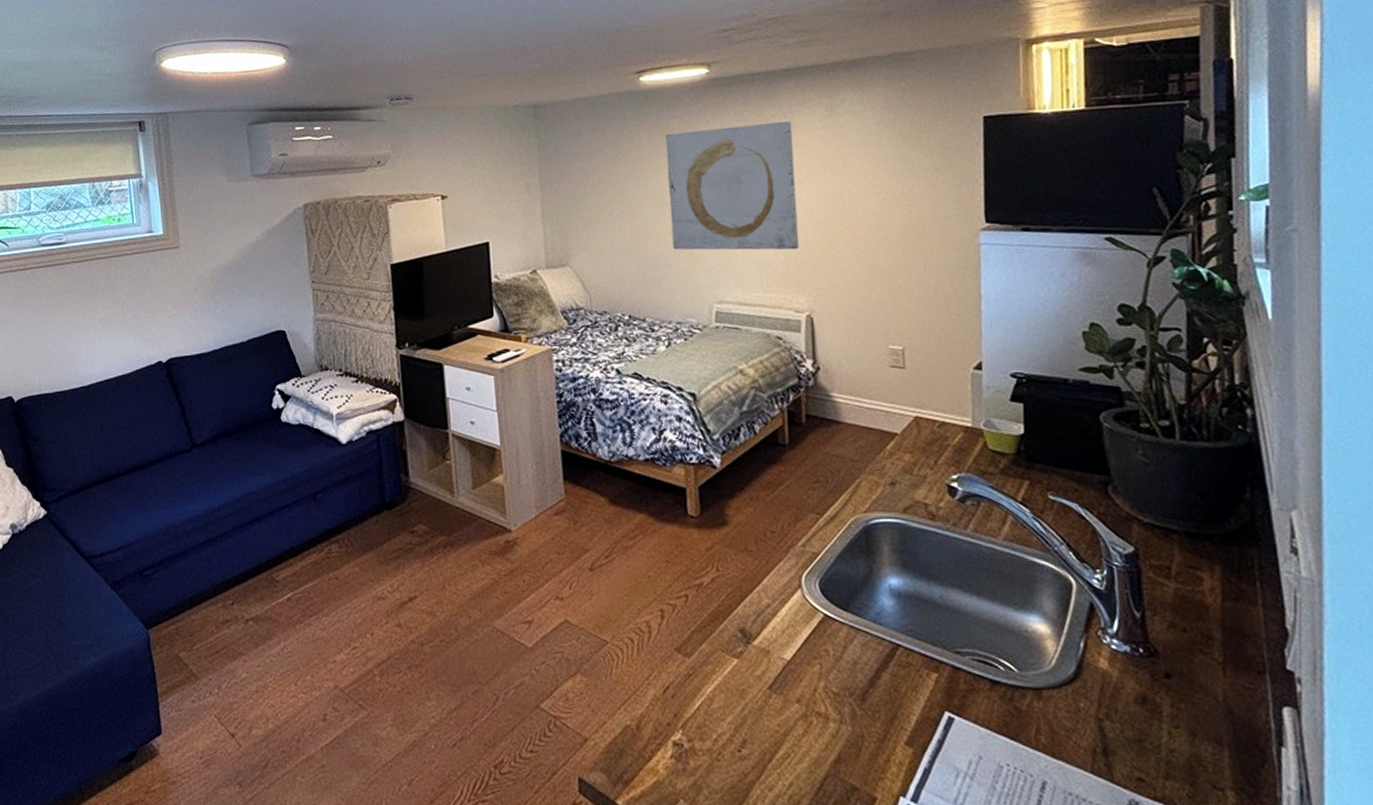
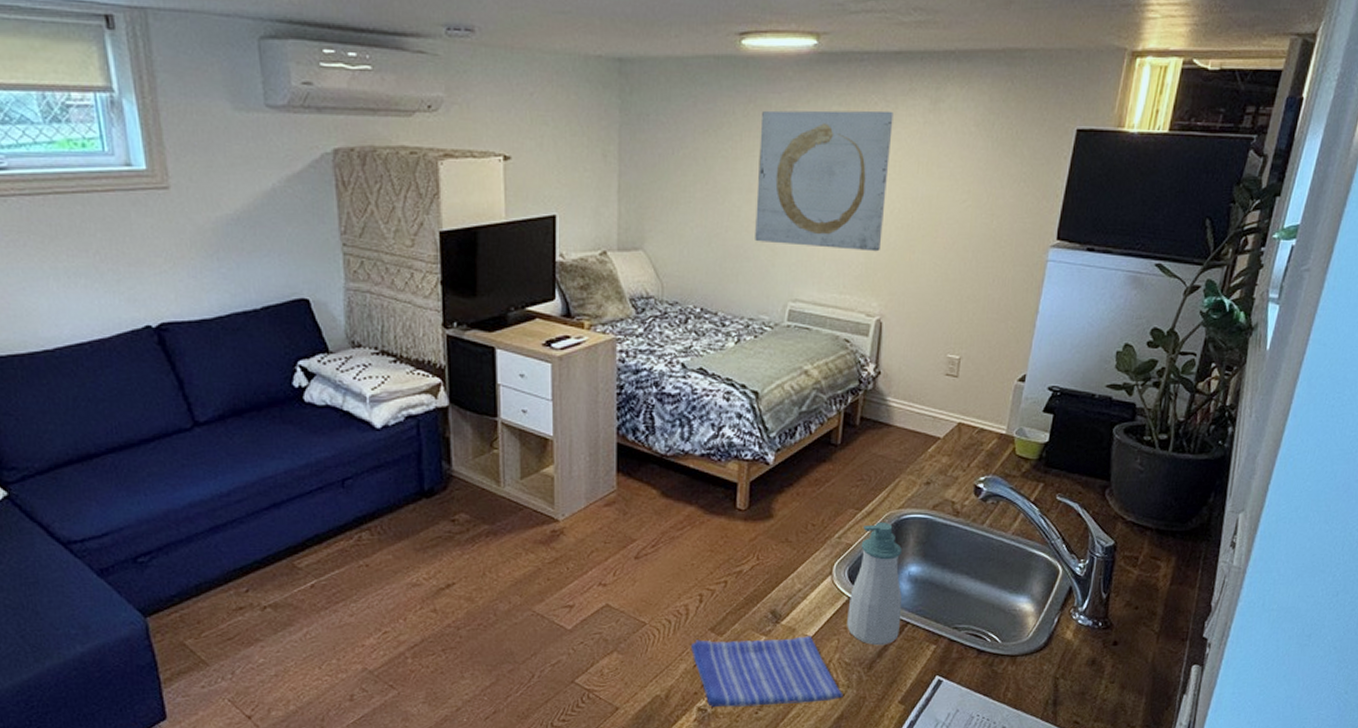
dish towel: none [657,659,837,743] -> present [690,636,843,707]
soap bottle: none [825,527,891,673] -> present [847,521,902,646]

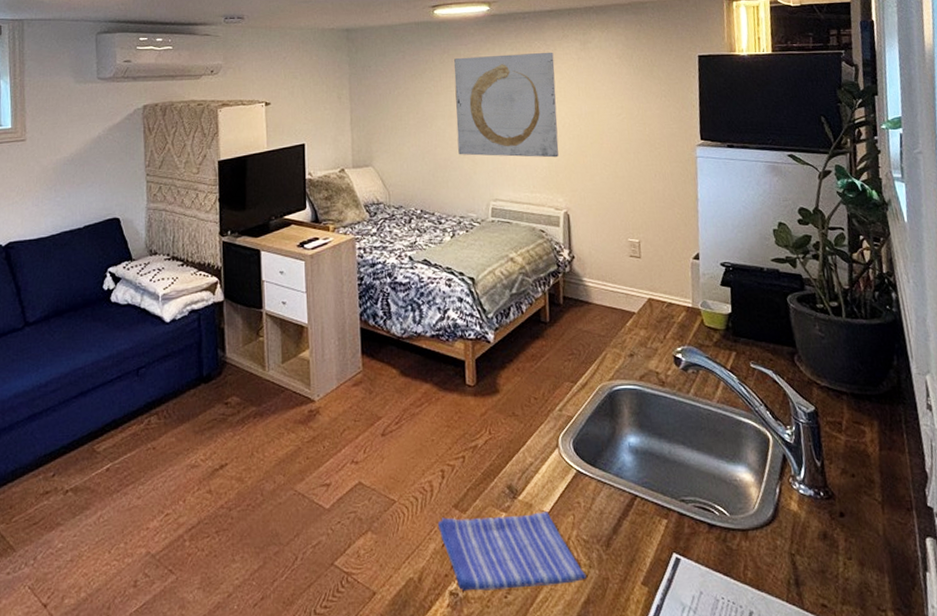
soap bottle: present [847,521,902,646] -> none [578,393,630,521]

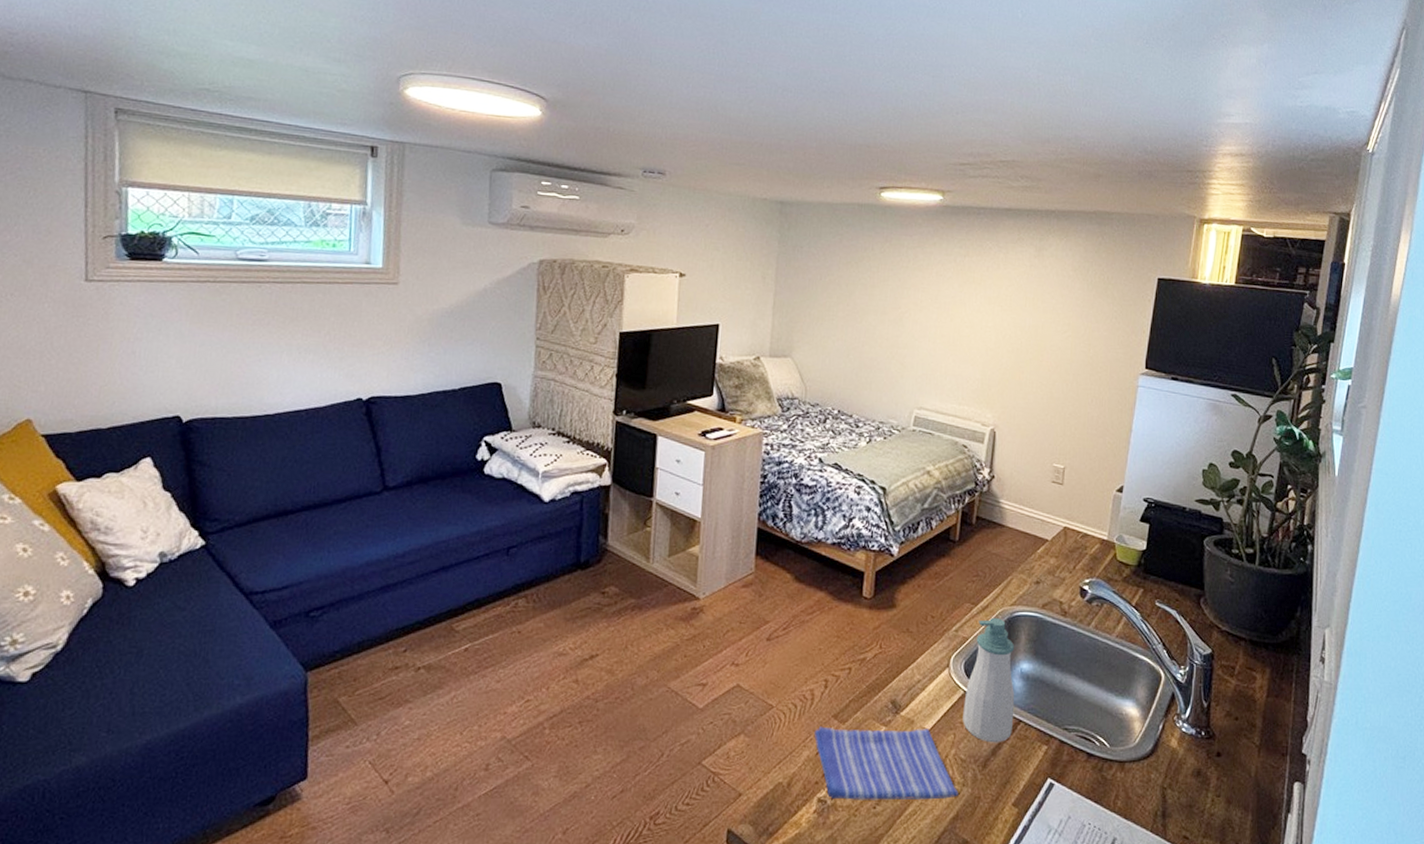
wall art: present [454,52,559,158] -> none [887,249,1005,370]
soap bottle: none [578,393,630,521] -> present [963,617,1015,743]

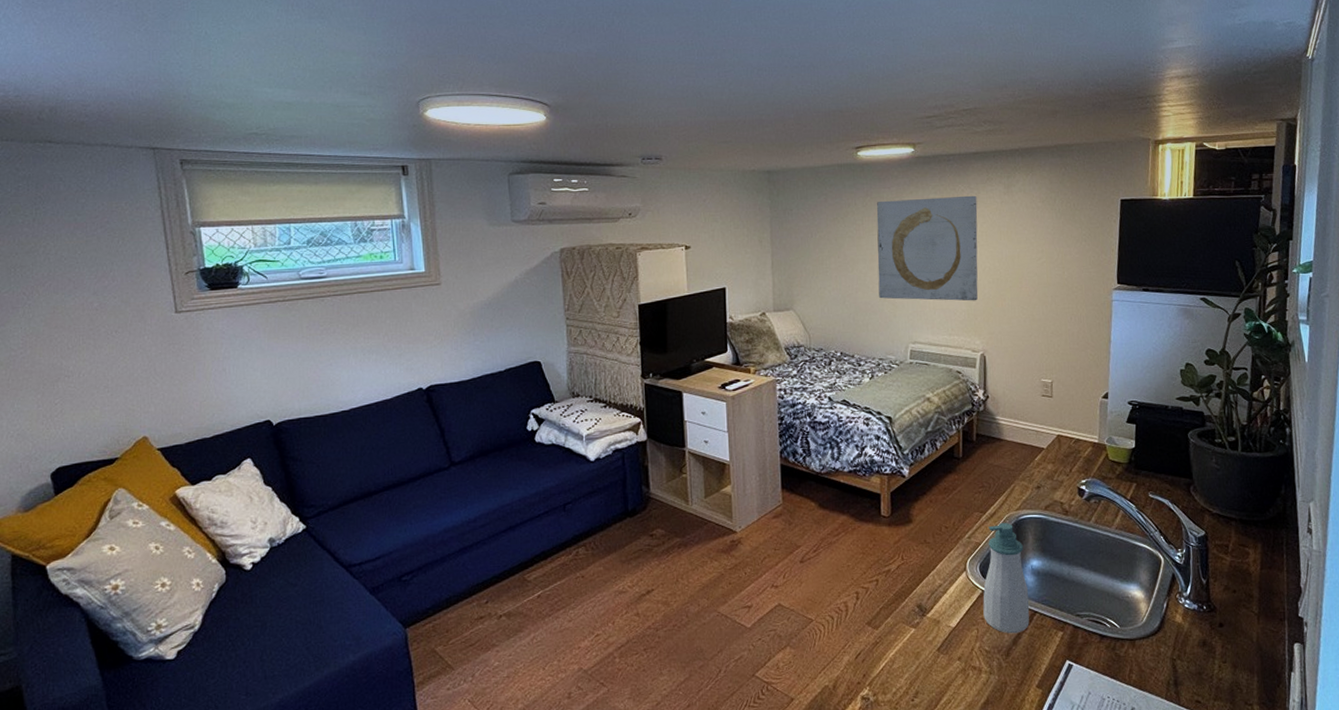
dish towel: present [814,726,959,801] -> none [851,627,987,696]
wall art: none [887,249,1005,370] -> present [876,195,978,301]

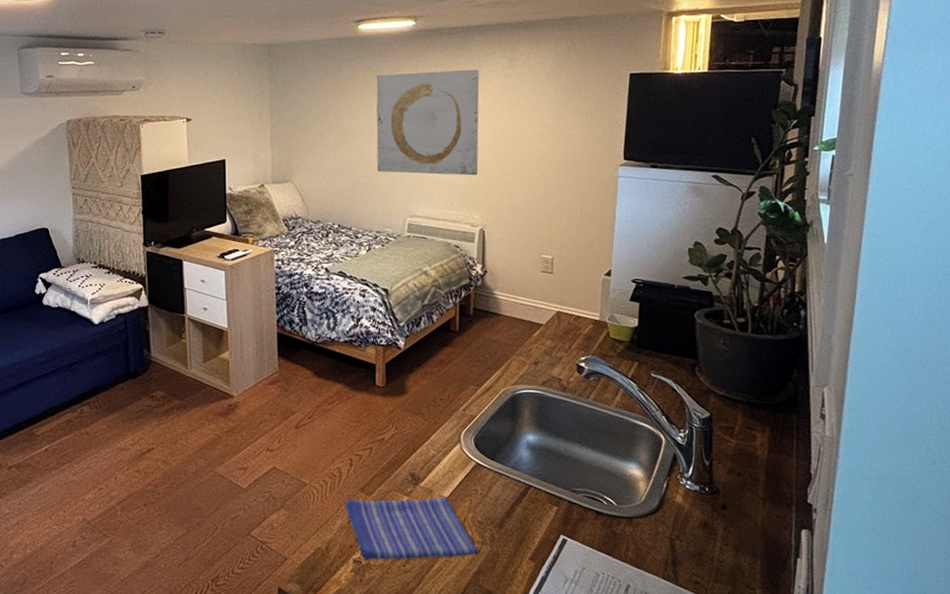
dish towel: none [851,627,987,696] -> present [344,497,479,560]
soap bottle: present [983,522,1030,634] -> none [476,396,524,506]

